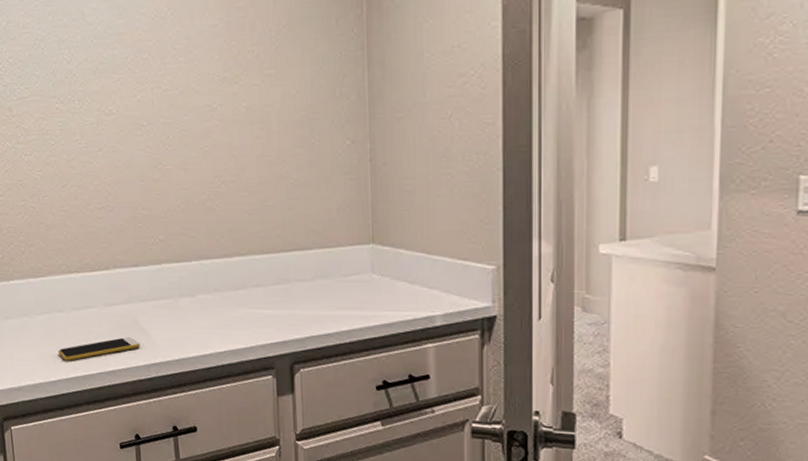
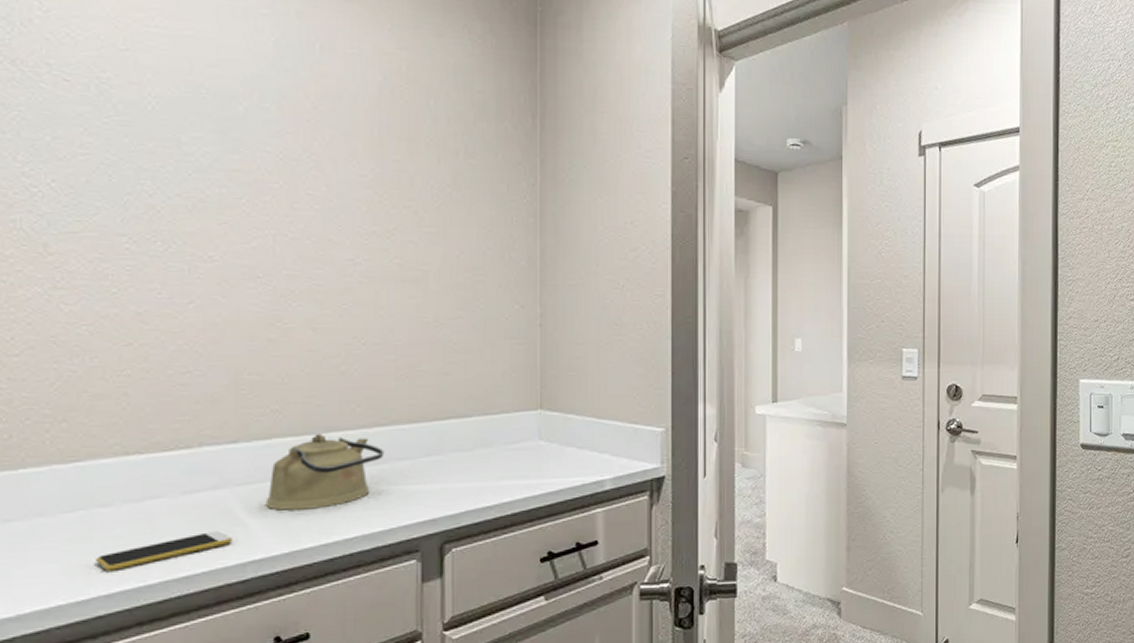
kettle: none [160,260,243,325] -> present [265,432,384,511]

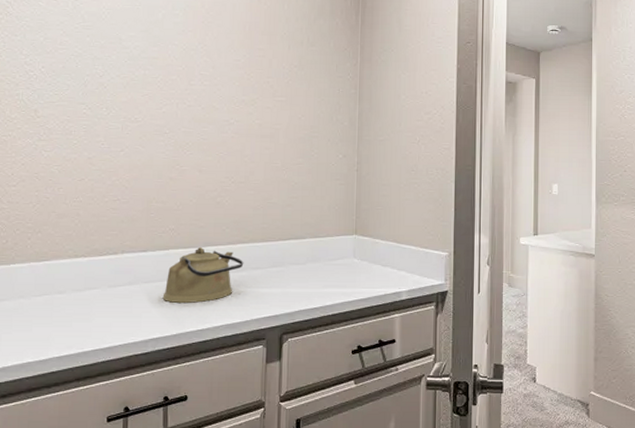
smartphone: present [96,531,232,571] -> none [53,316,139,340]

